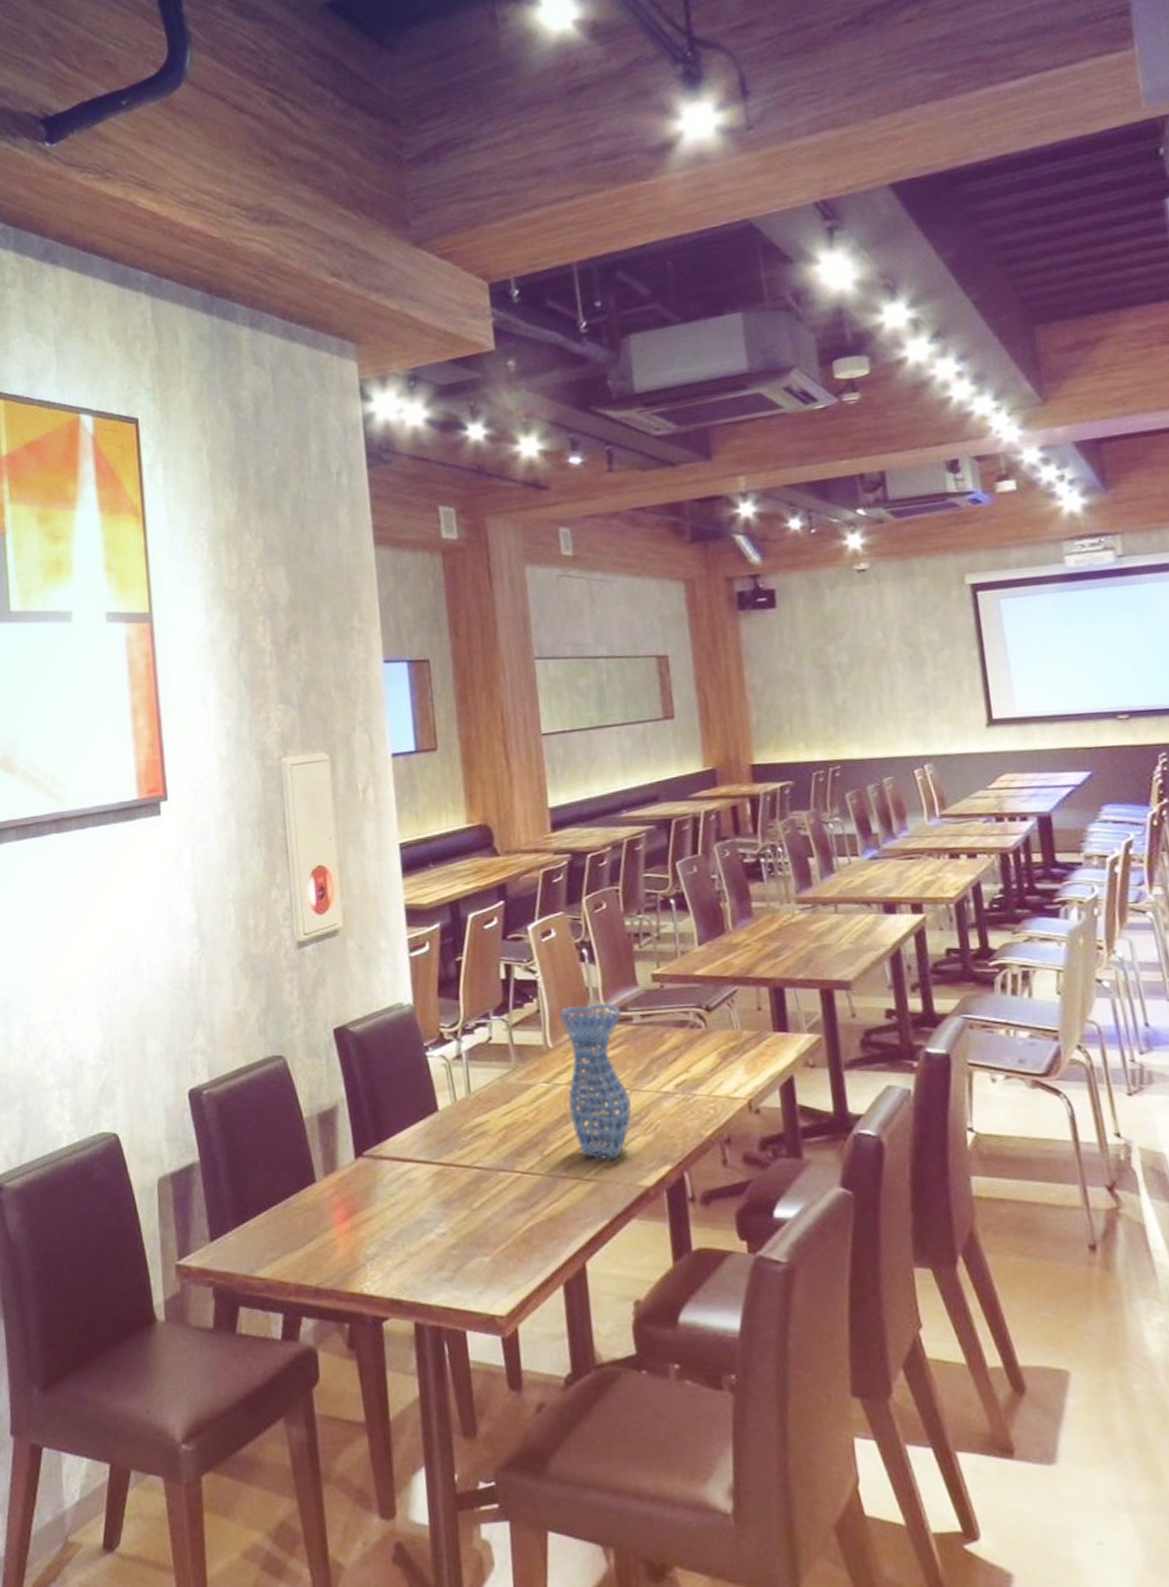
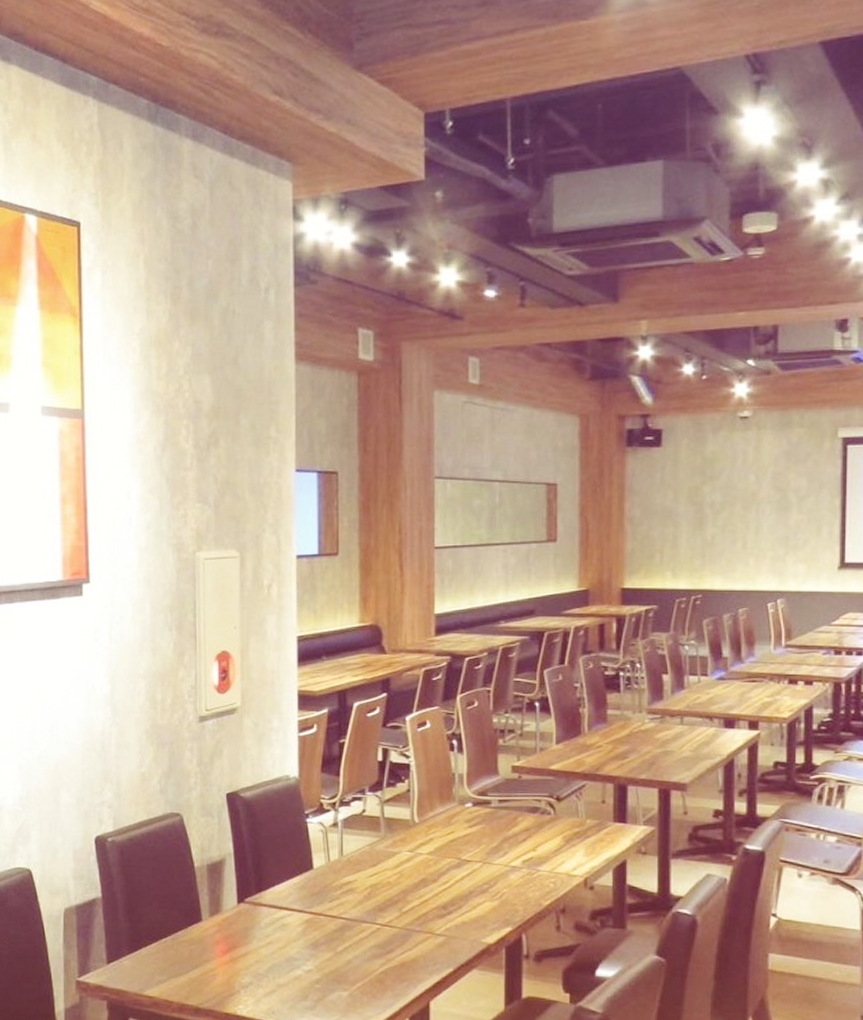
vase: present [560,1003,632,1161] -> none [428,787,482,920]

